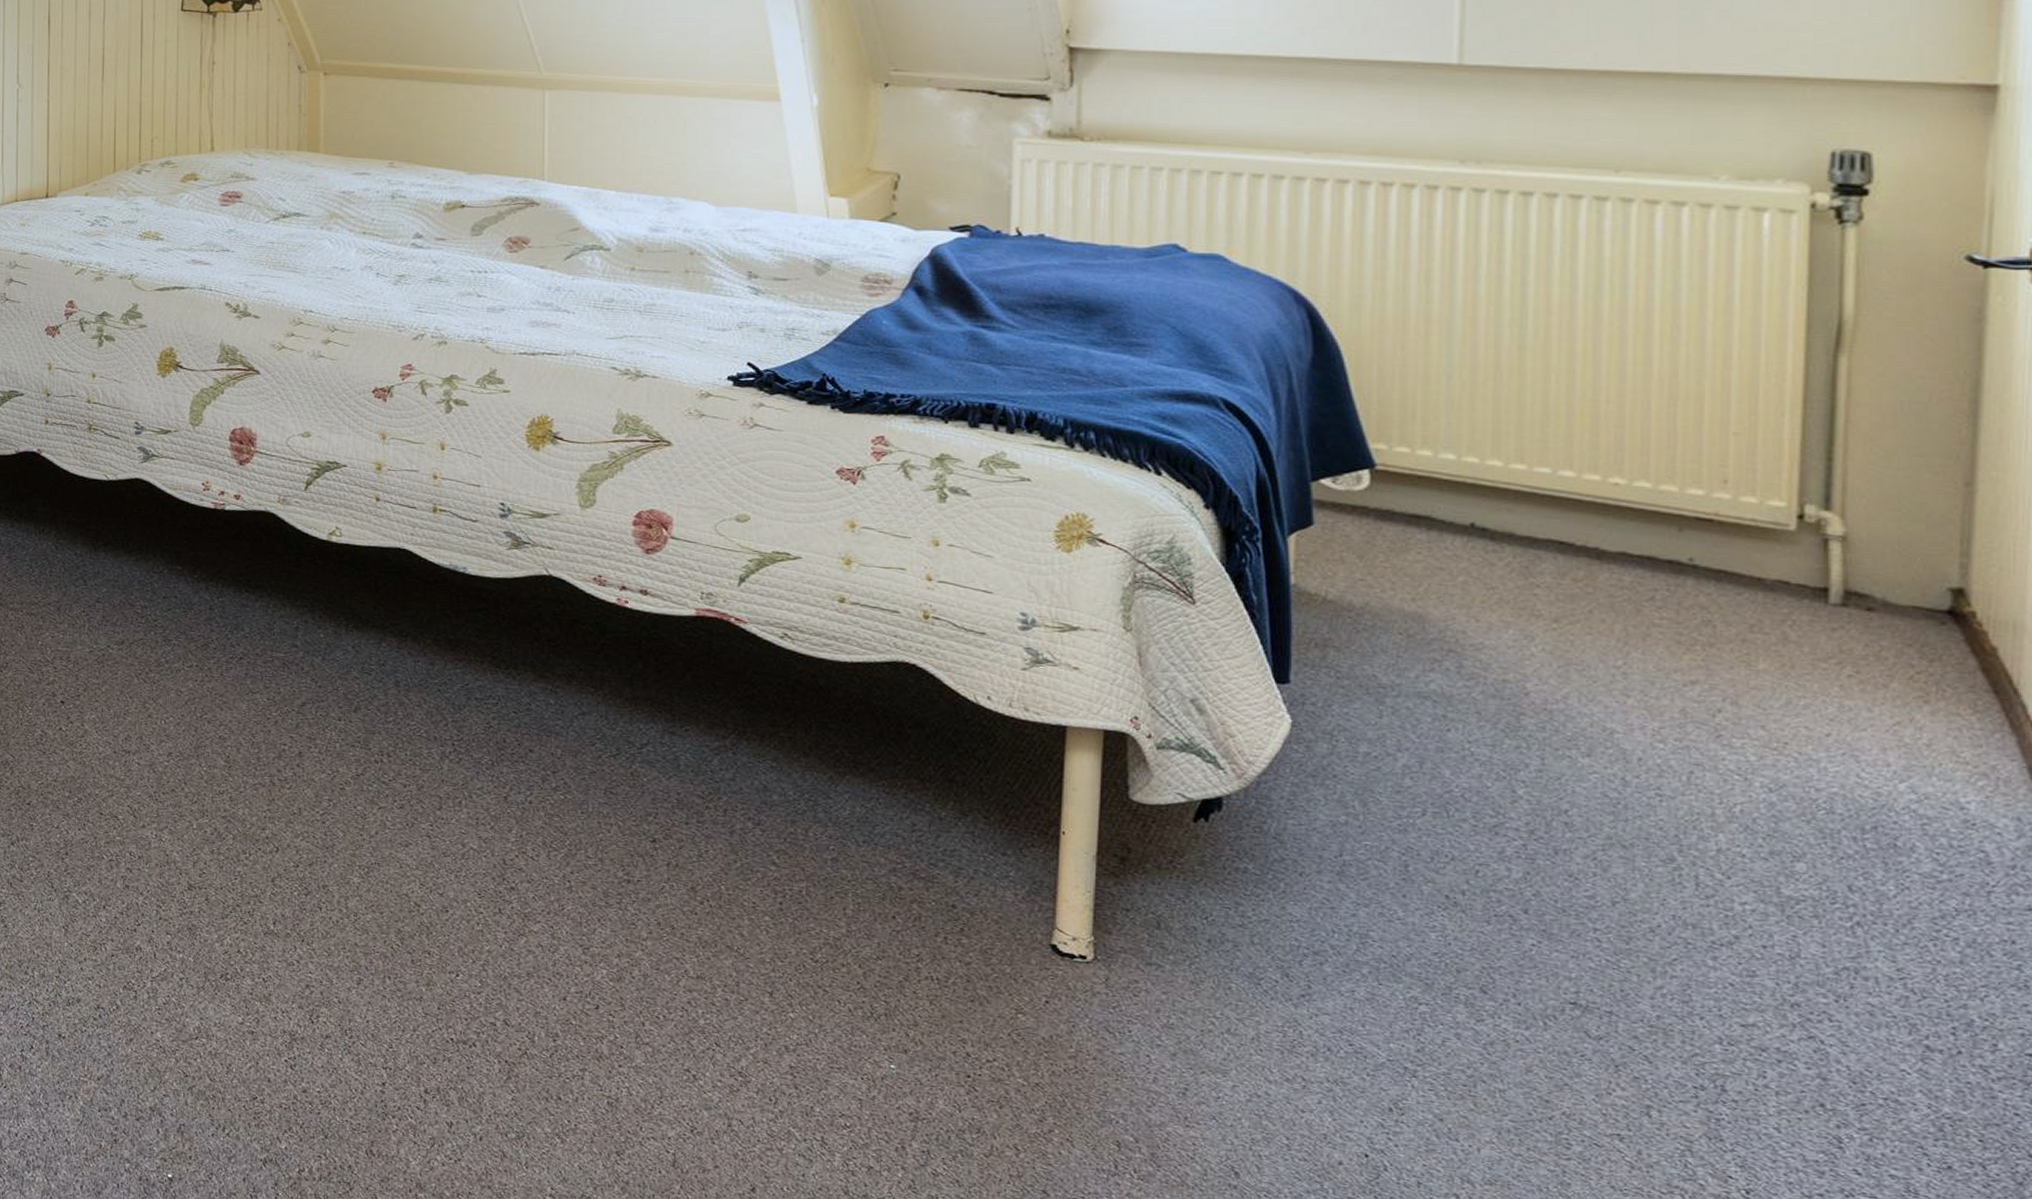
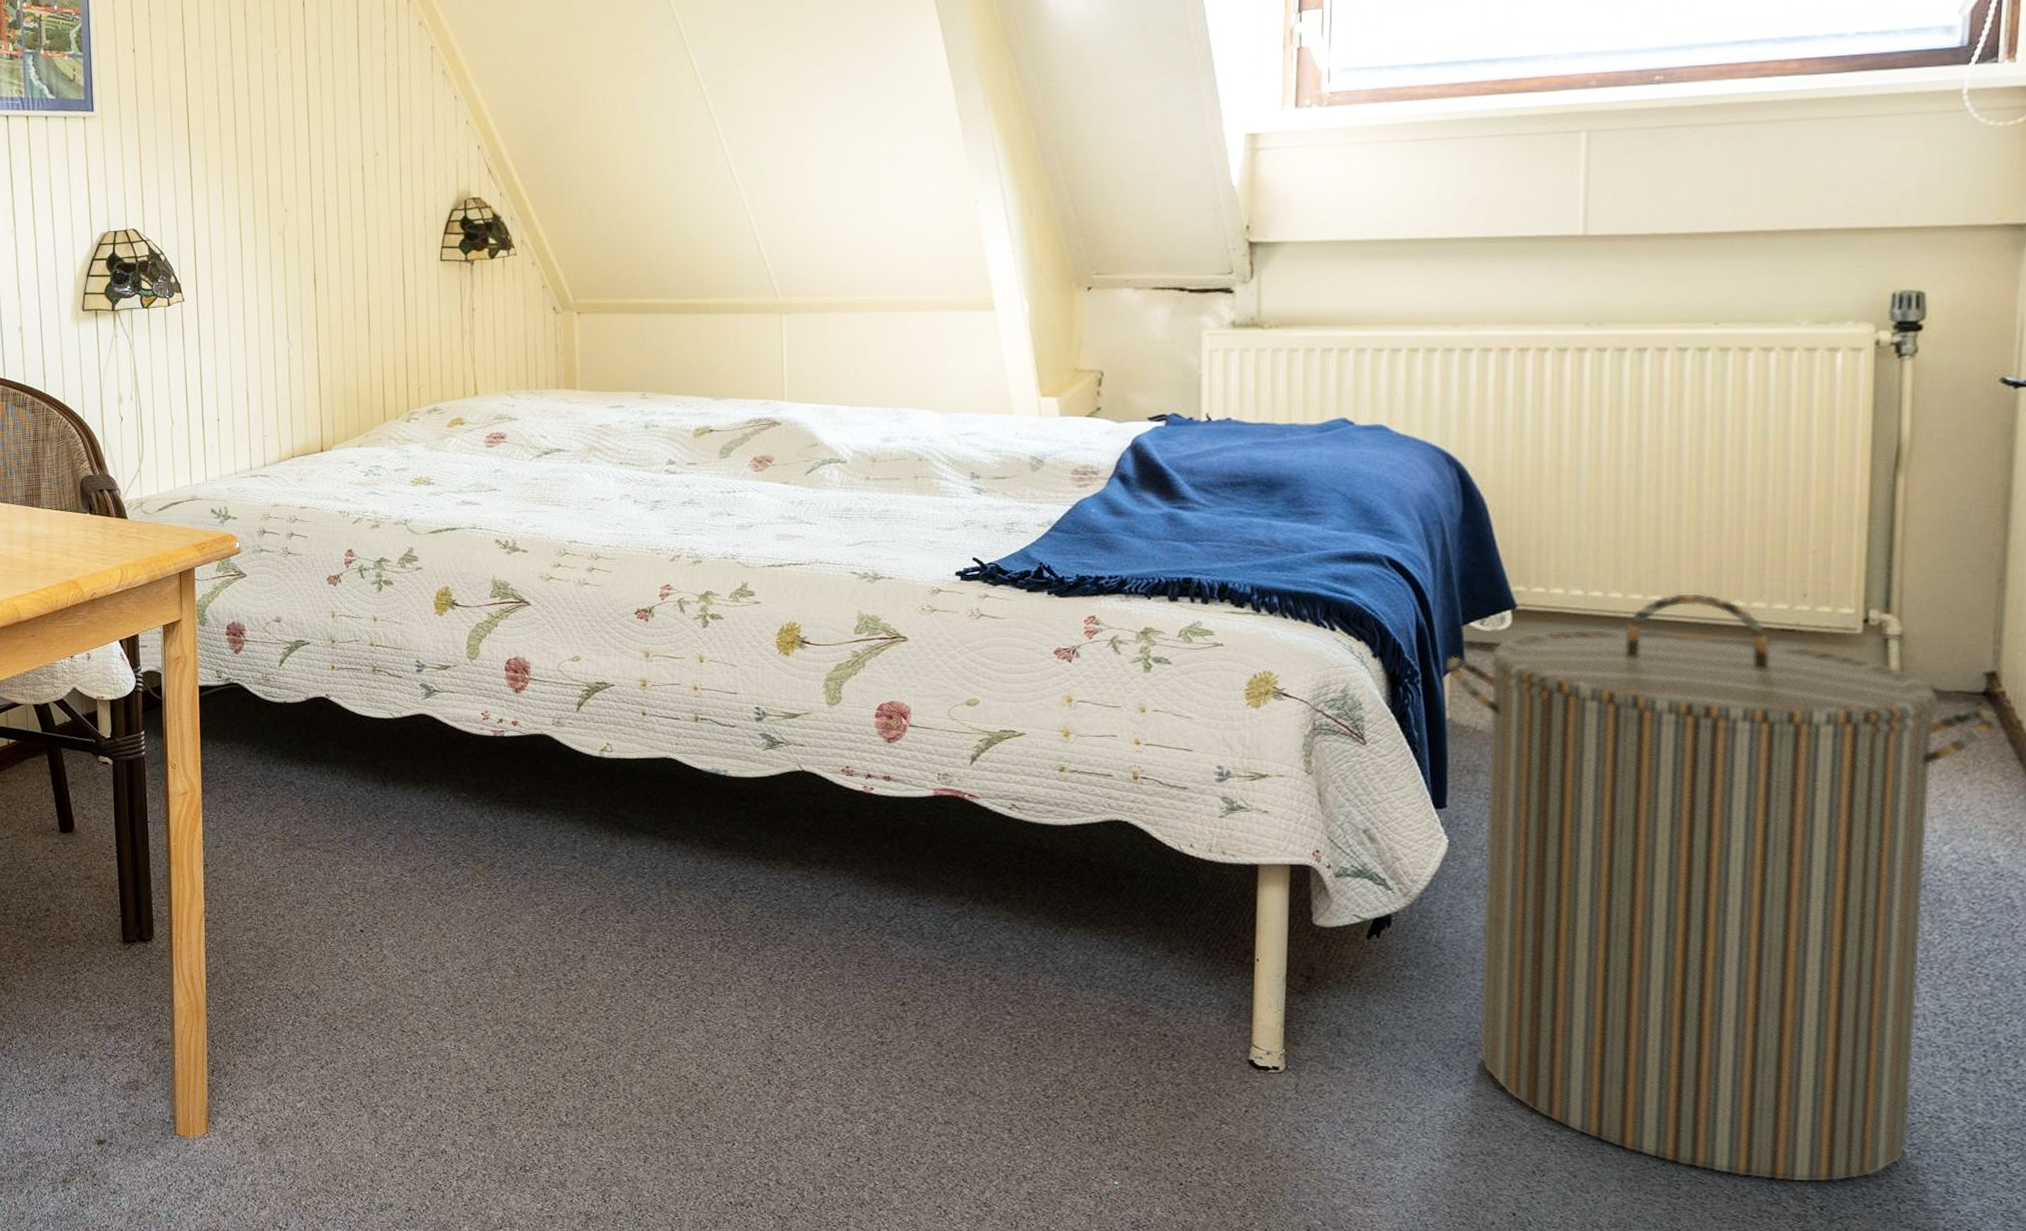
laundry hamper: none [1290,467,1968,1163] -> present [1445,593,1999,1182]

